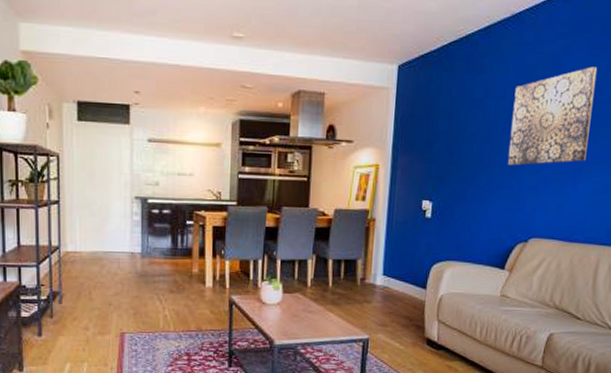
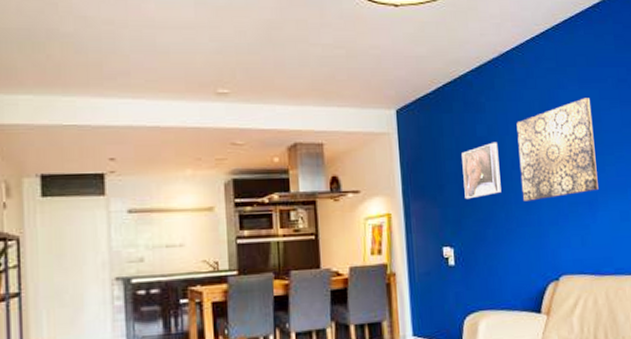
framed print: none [451,104,493,158] -> present [461,142,502,200]

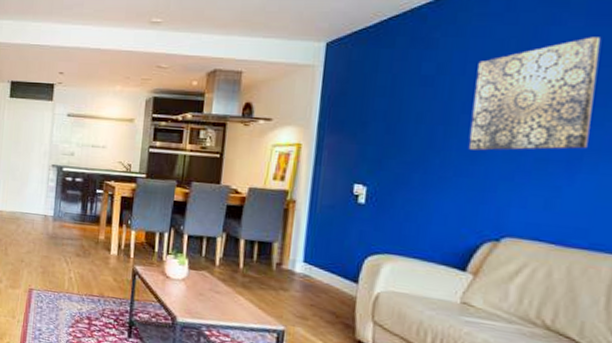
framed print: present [461,142,502,200] -> none [391,82,447,140]

